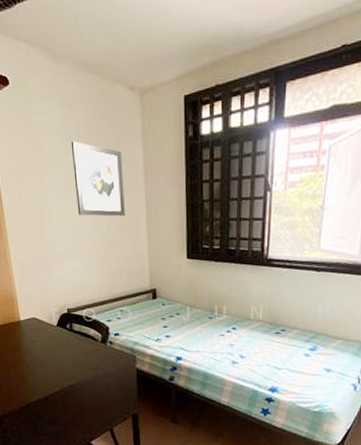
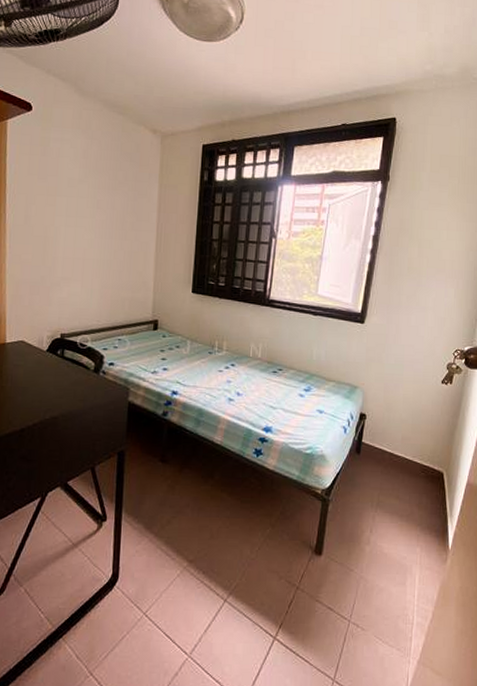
wall art: present [71,141,125,217] -> none [85,170,138,246]

